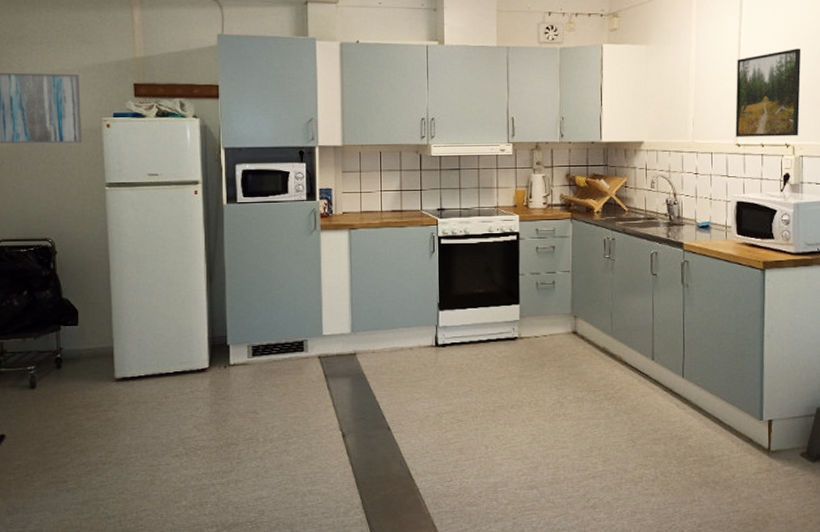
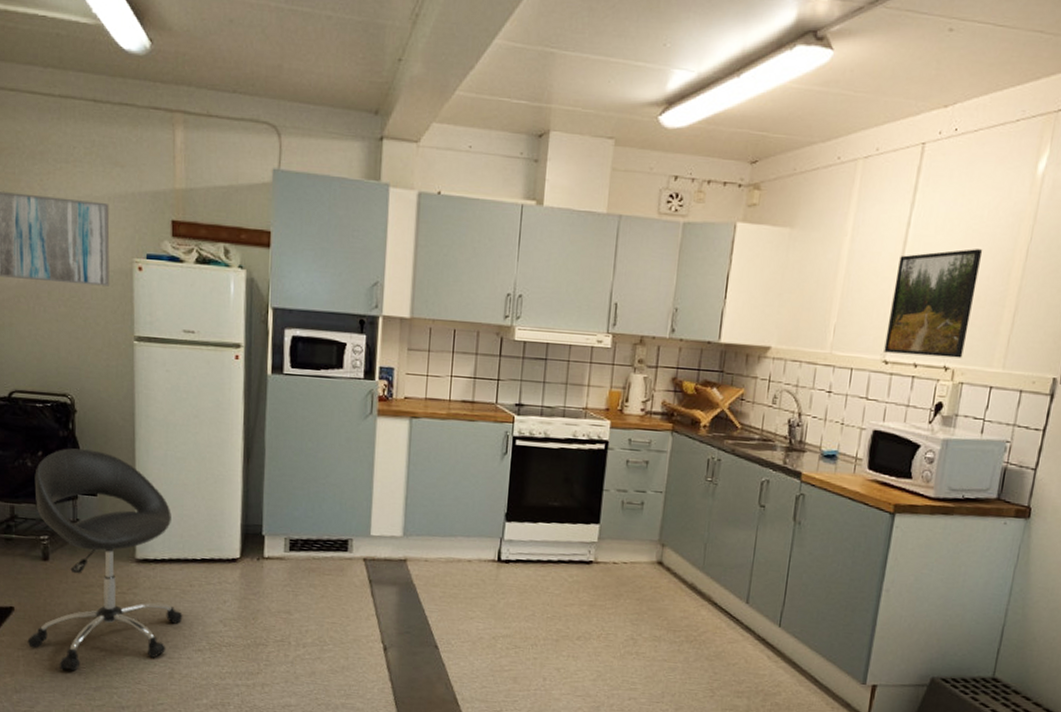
chair: none [18,285,160,489] -> present [27,448,183,671]

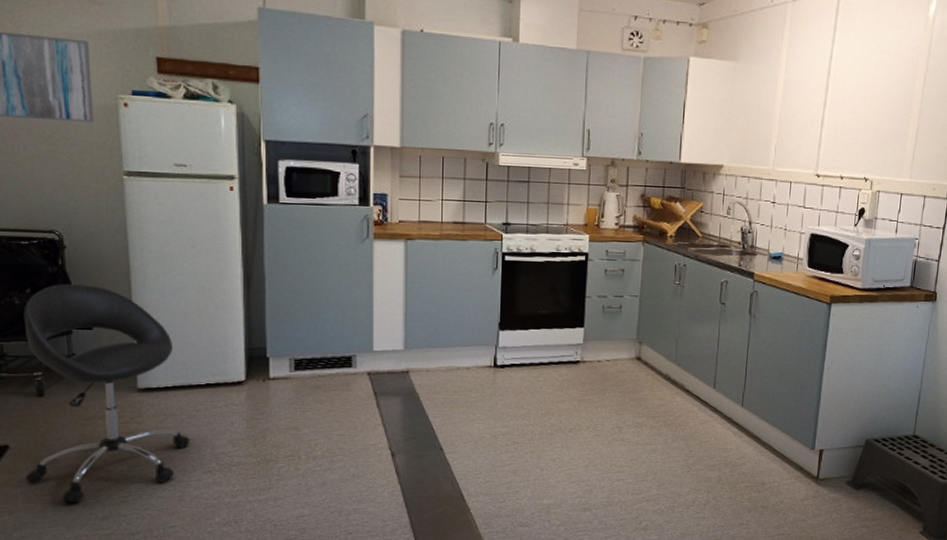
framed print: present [884,249,983,358] -> none [816,78,891,171]

